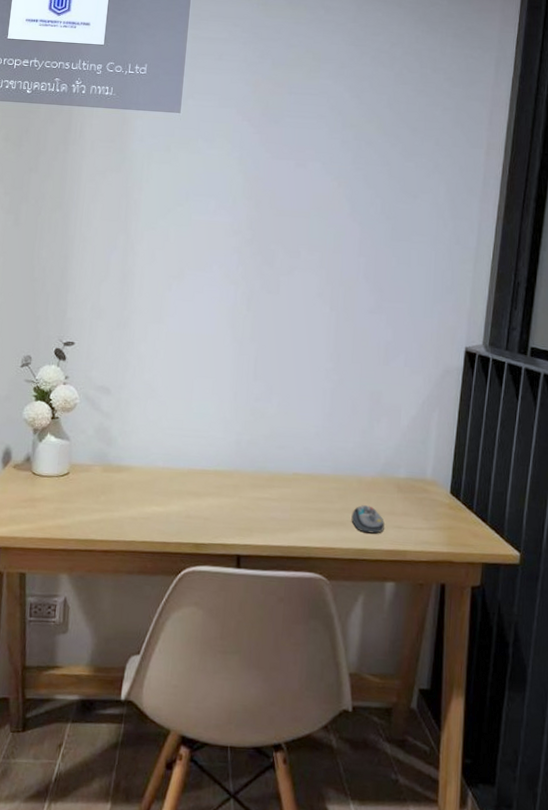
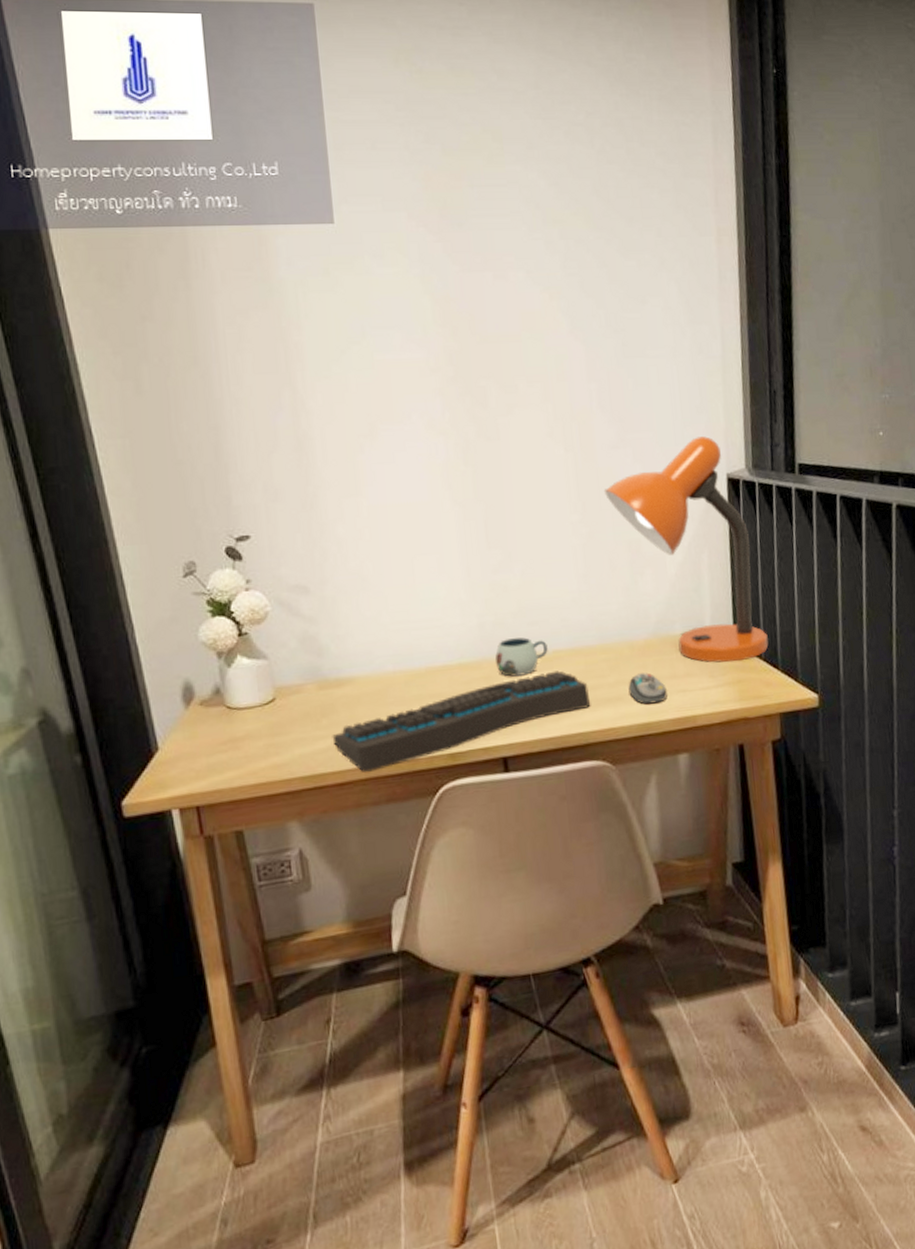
keyboard: none [106,490,318,546] -> present [332,671,591,772]
mug: none [245,457,289,490] -> present [495,637,548,677]
desk lamp: none [357,313,481,510] -> present [603,436,769,663]

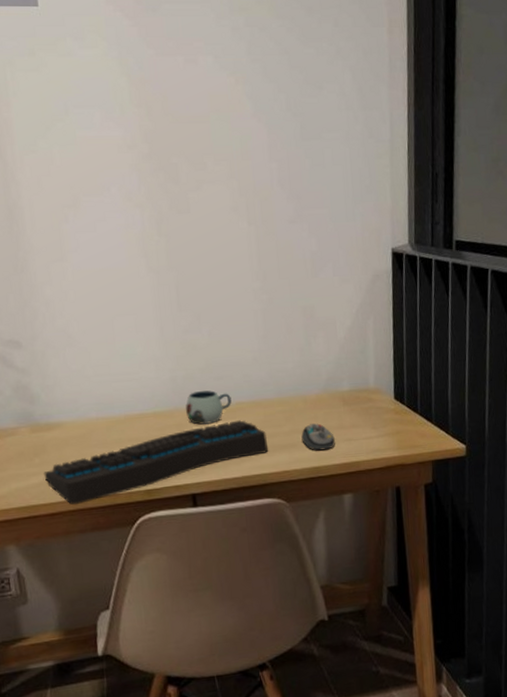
desk lamp: present [603,436,769,663] -> none [282,214,424,416]

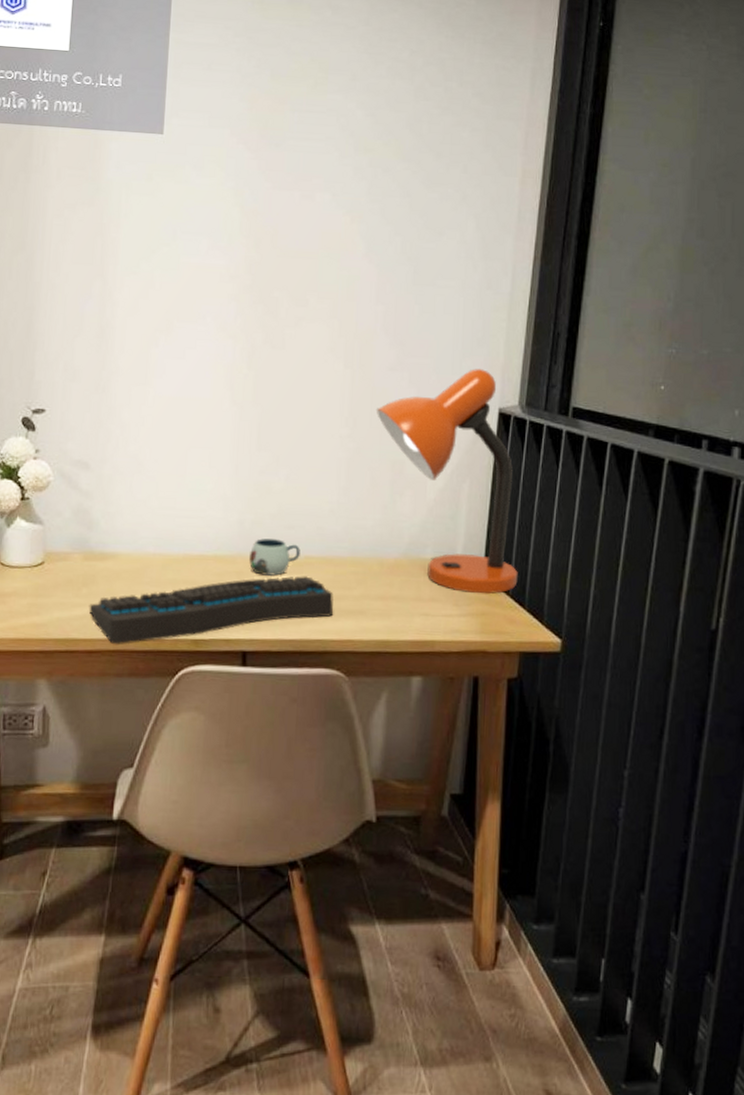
desk lamp: none [282,214,424,416] -> present [376,369,518,594]
computer mouse: present [301,423,335,451] -> none [372,591,410,623]

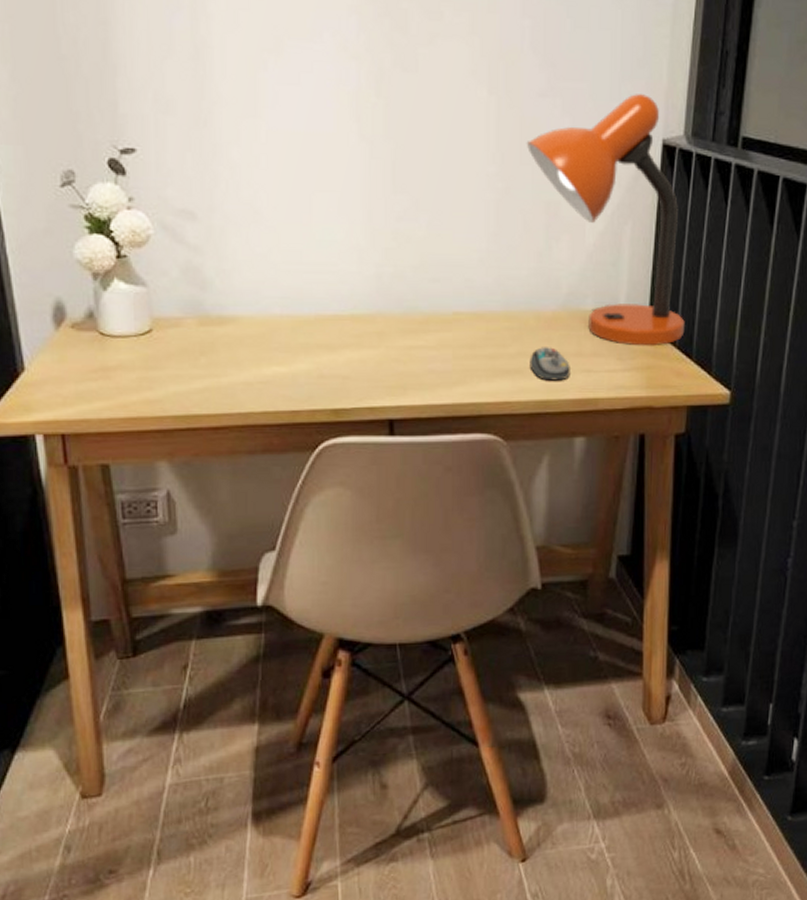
keyboard: present [89,576,334,645] -> none [210,334,488,418]
mug: present [249,538,300,576] -> none [391,294,448,335]
computer mouse: none [372,591,410,623] -> present [529,347,570,381]

